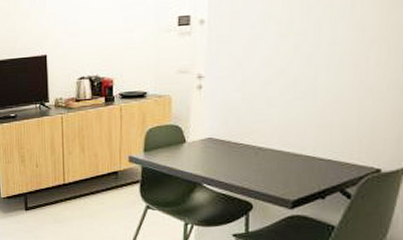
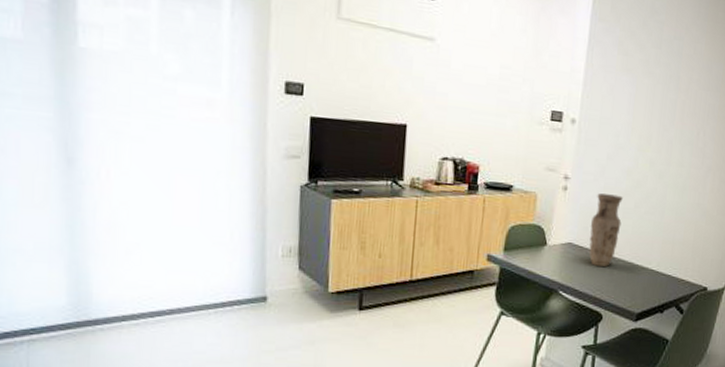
vase: none [230,85,266,157] -> present [589,193,623,266]

